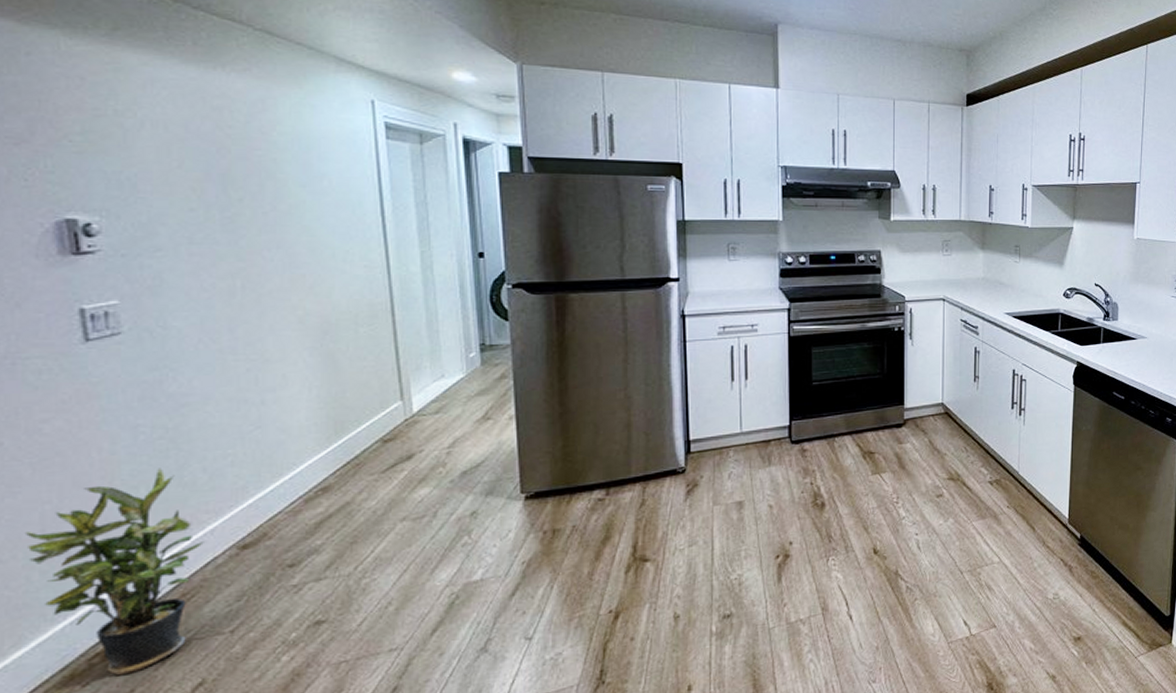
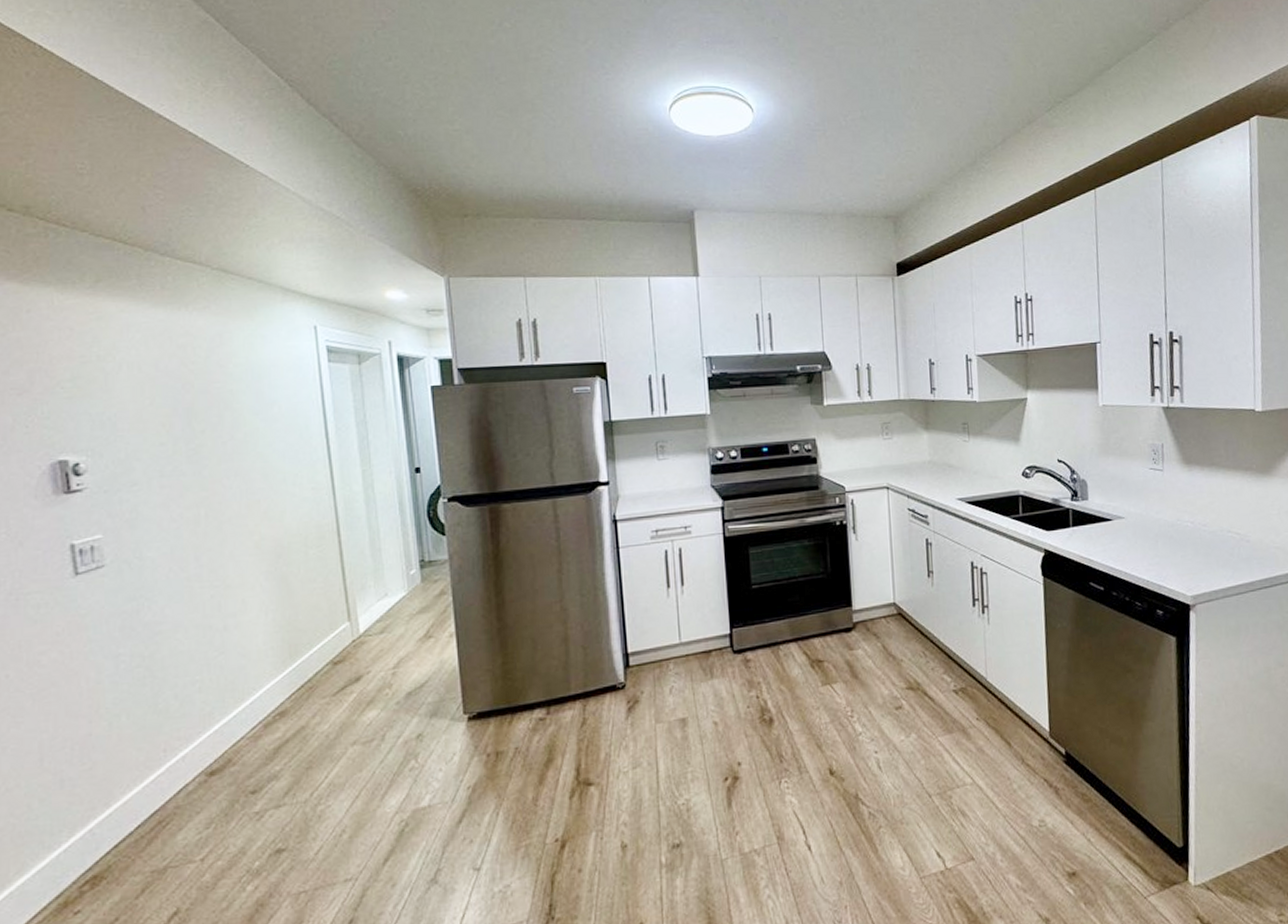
potted plant: present [26,468,204,677] -> none [27,696,176,904]

